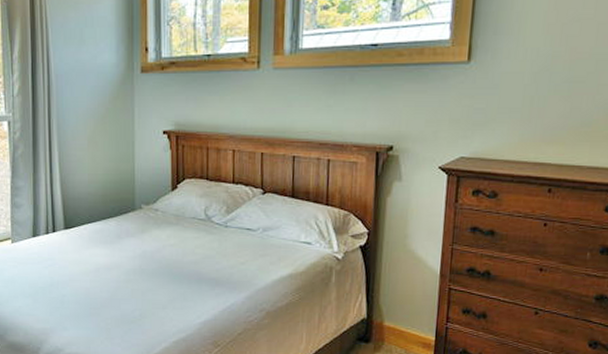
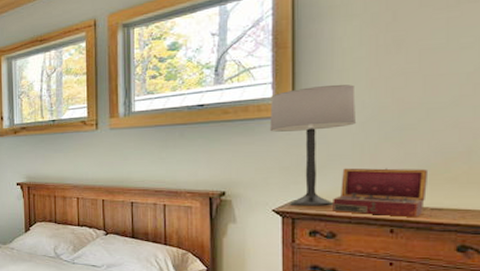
table lamp: none [443,28,531,164] -> present [269,84,357,206]
wooden box: none [497,122,590,177] -> present [333,168,429,218]

